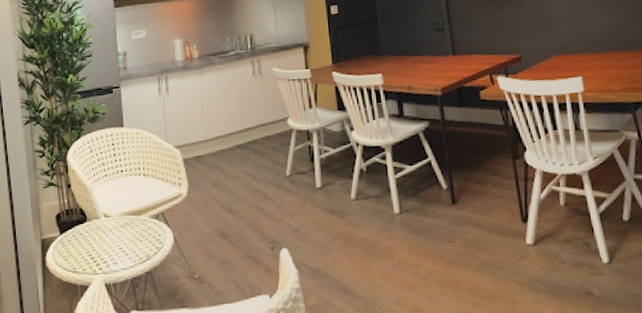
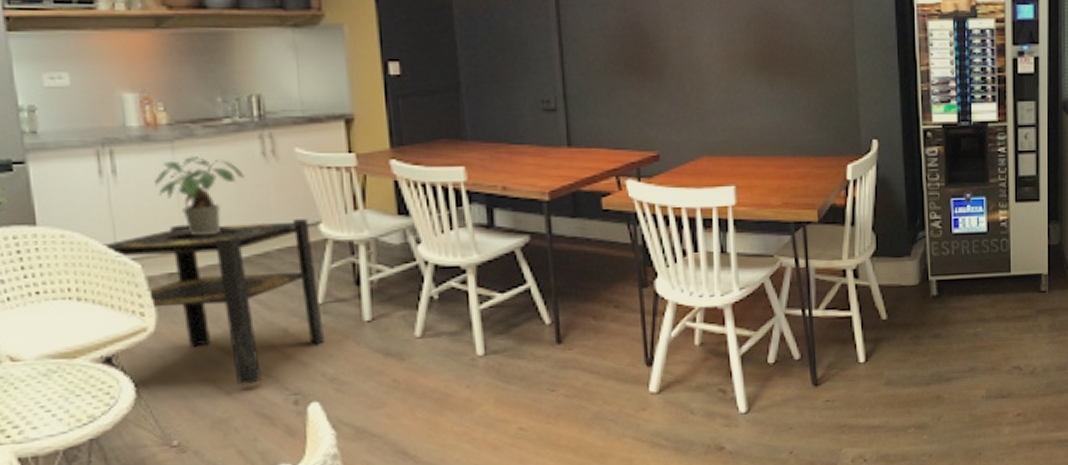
side table: none [155,116,291,234] -> present [101,219,324,384]
potted plant: none [190,77,242,130] -> present [155,157,245,236]

